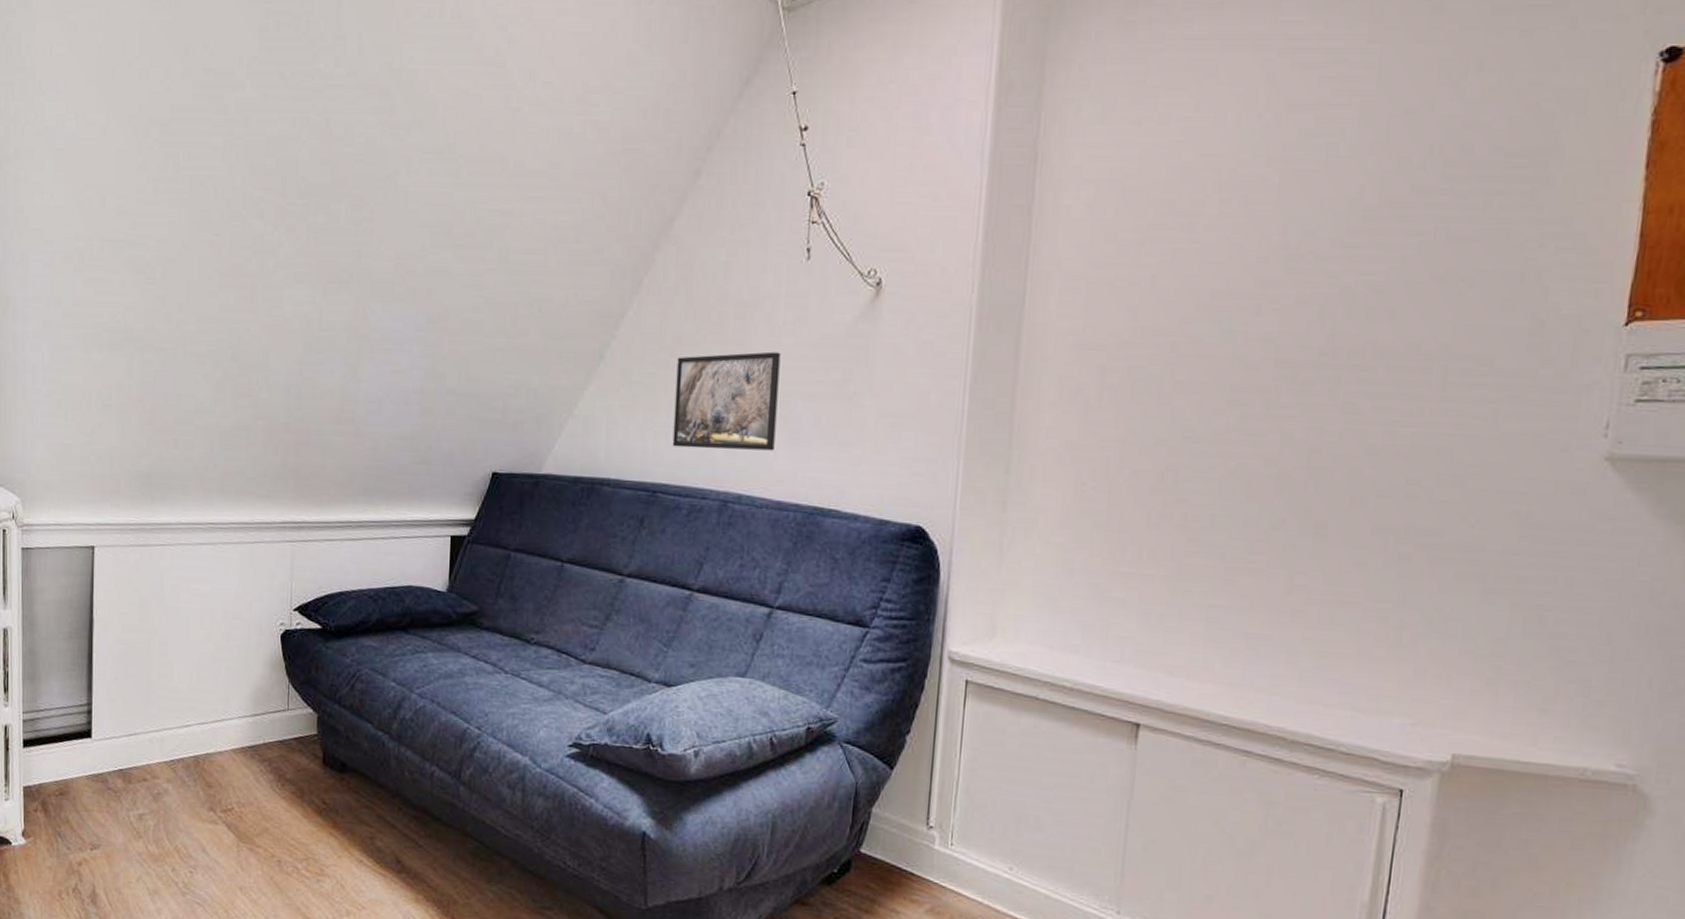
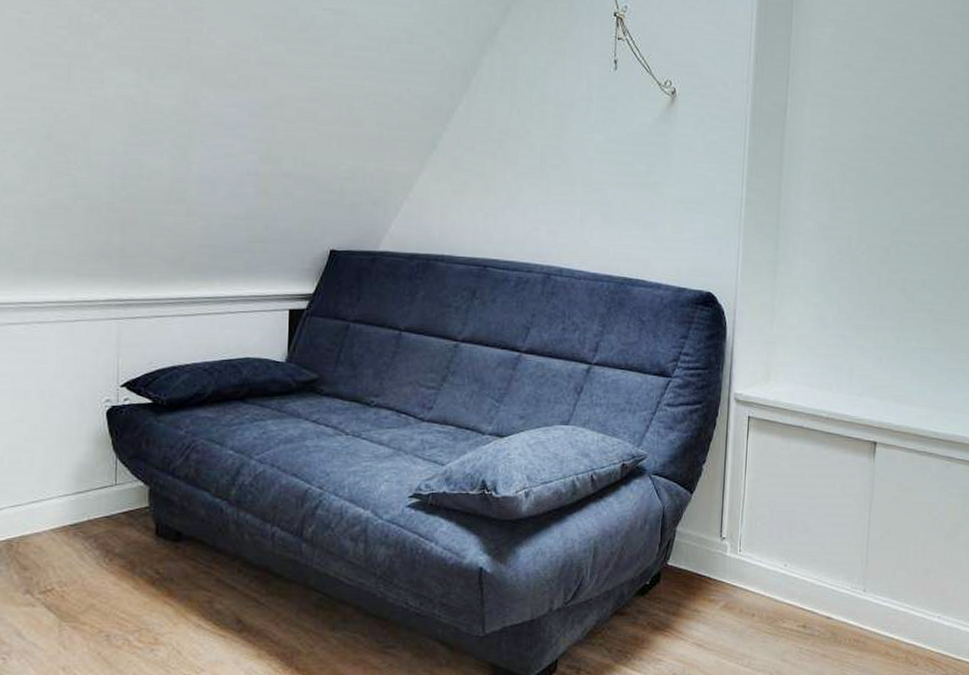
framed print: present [672,351,781,451] -> none [500,146,594,231]

